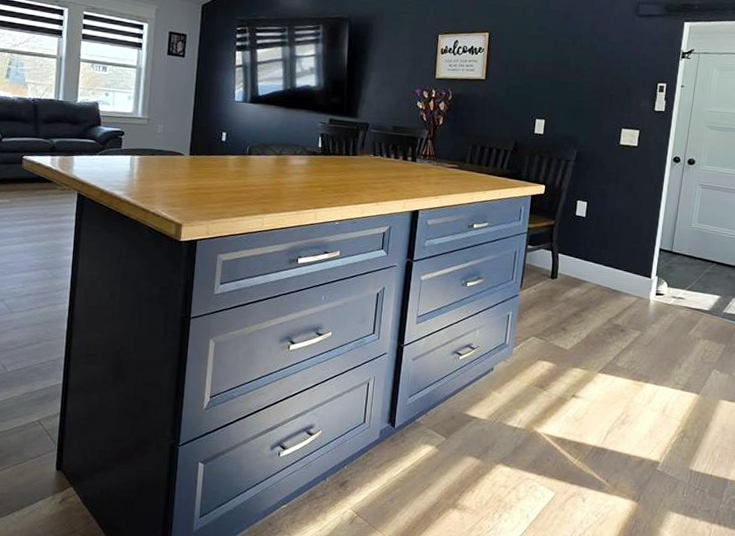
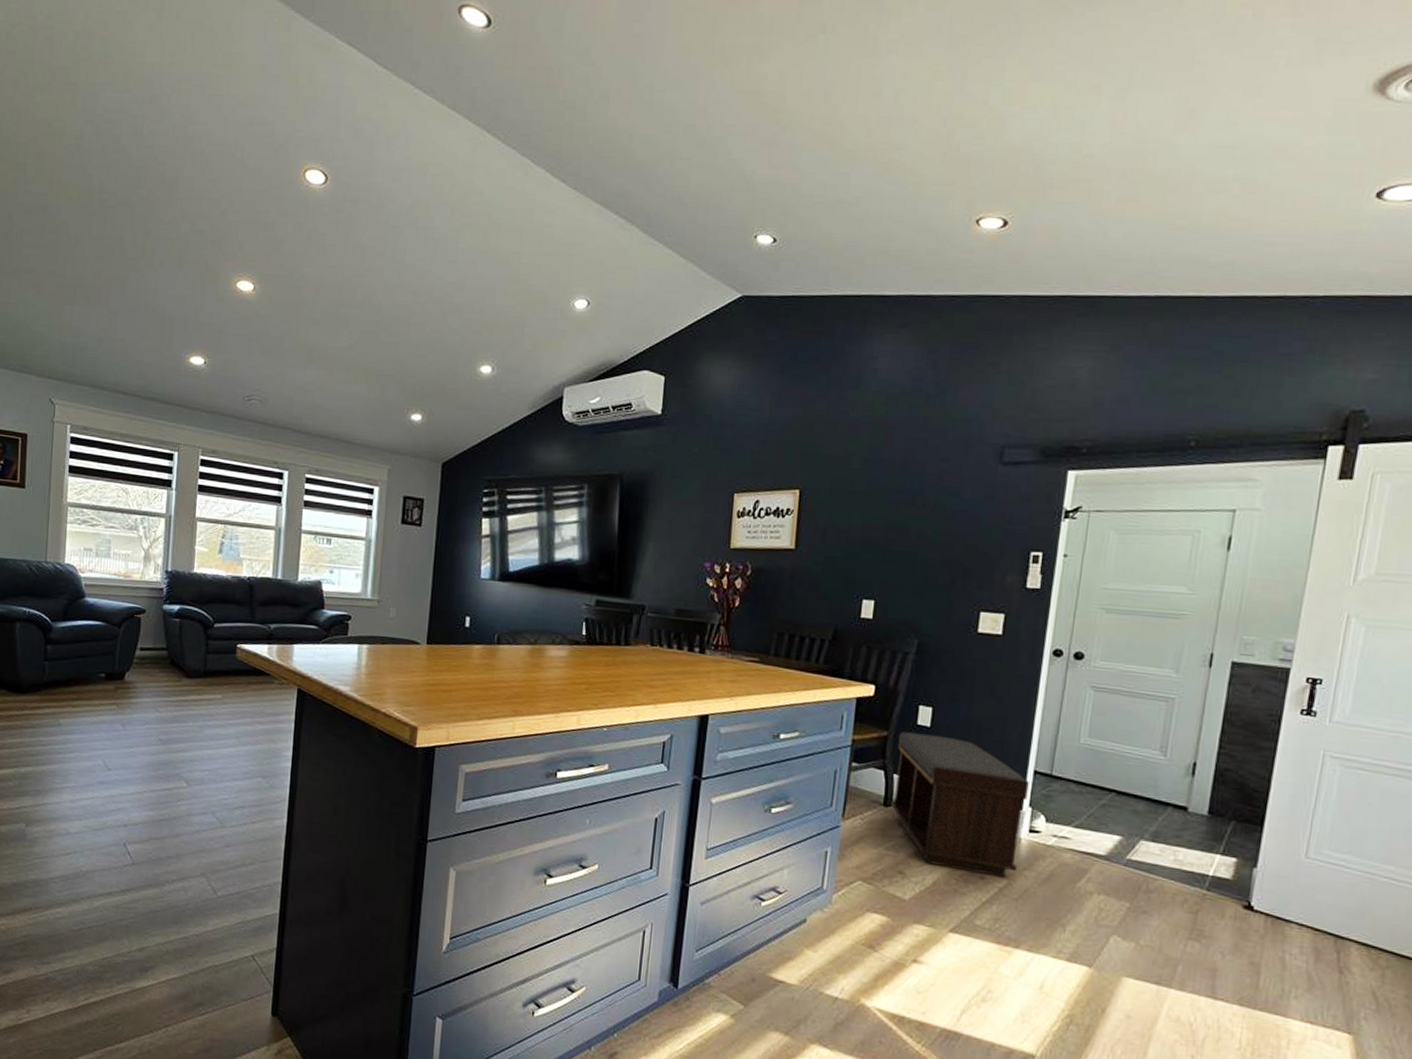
bench: none [556,221,656,330] -> present [890,731,1029,878]

